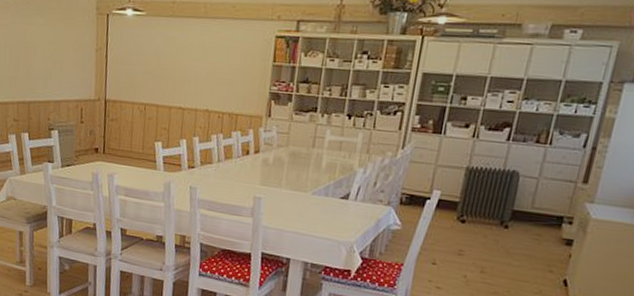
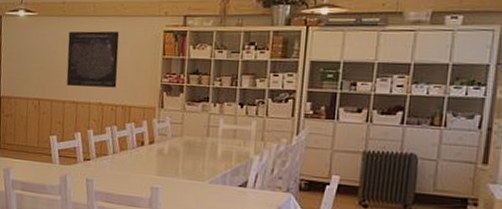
wall art: none [173,33,230,95] -> present [66,31,120,88]

